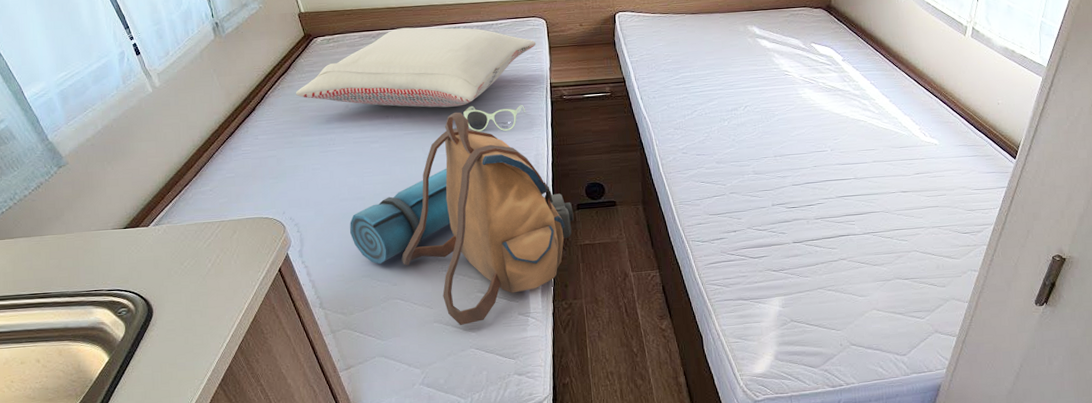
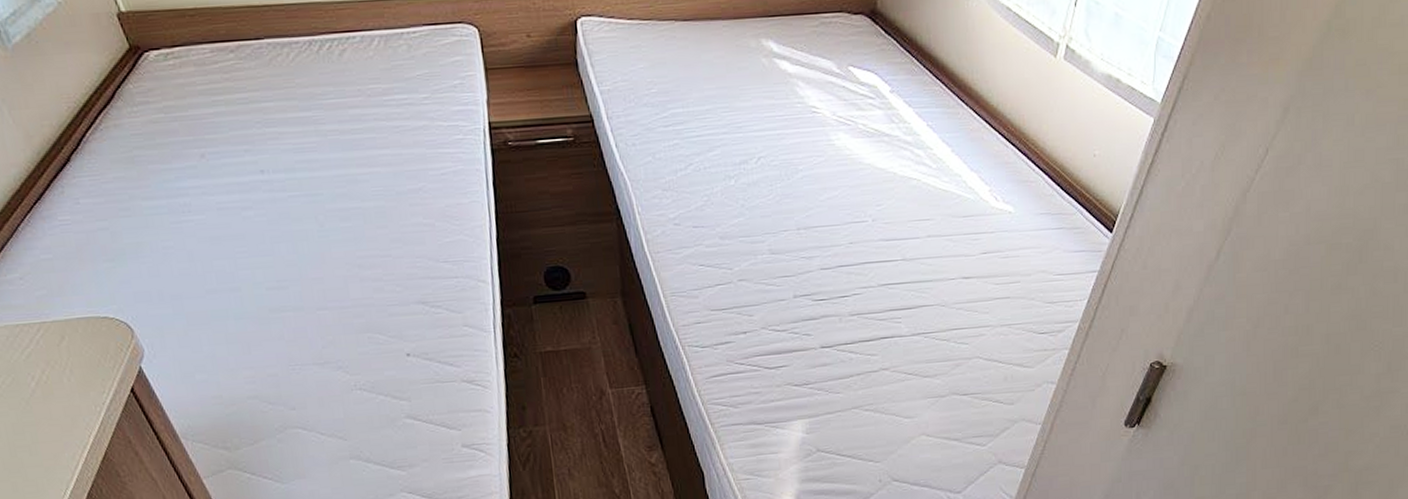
pillow: present [296,27,536,108] -> none [127,36,467,158]
backpack: present [350,112,574,325] -> none [223,164,530,462]
spectacles: present [463,105,526,132] -> none [369,154,458,194]

